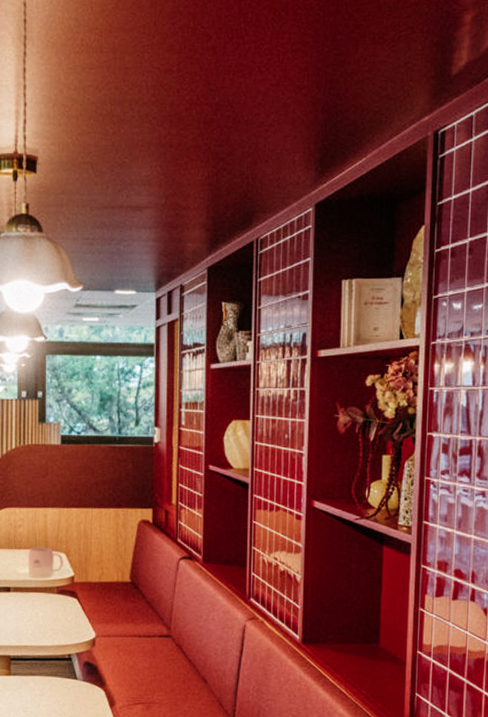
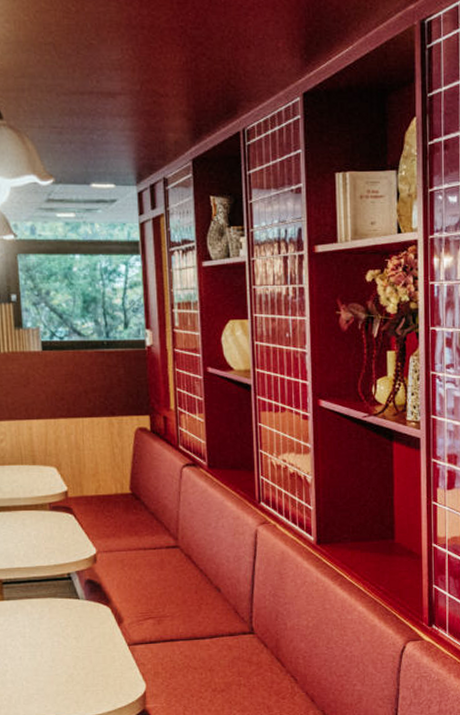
mug: present [28,547,63,579] -> none [14,461,54,496]

